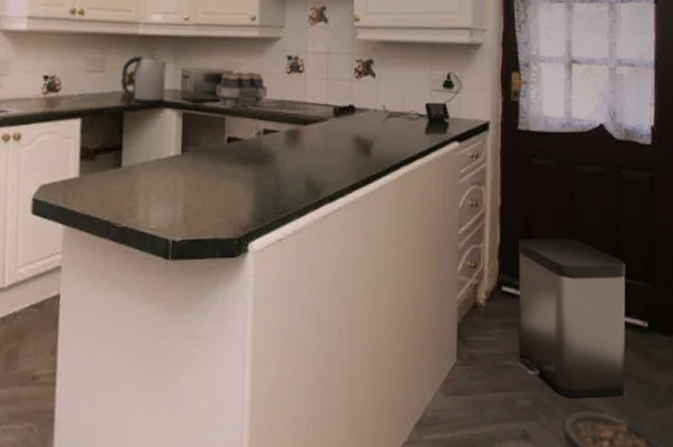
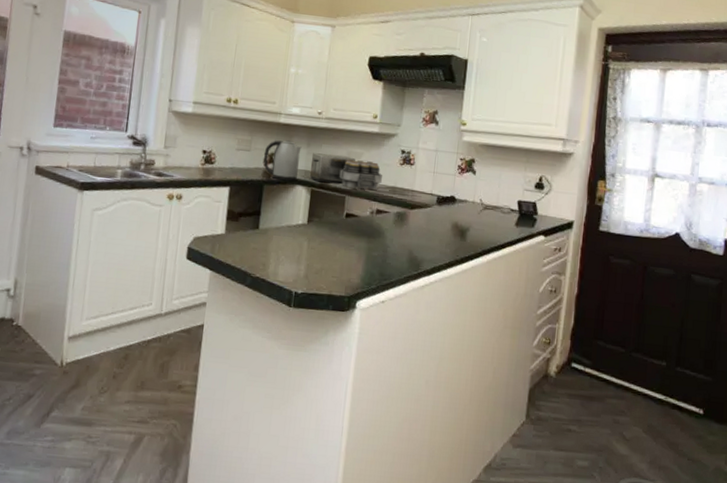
pedal bin: present [514,238,626,399] -> none [576,324,688,470]

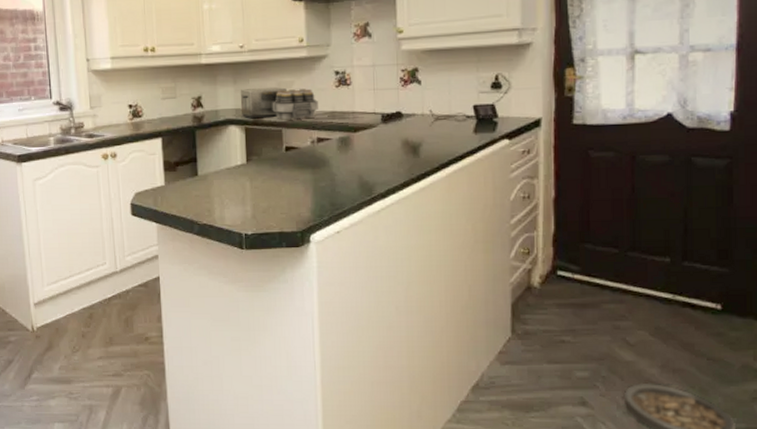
kettle: present [263,140,302,182] -> none [191,80,228,123]

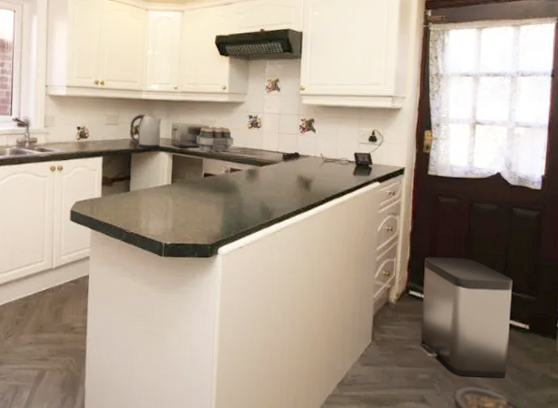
kettle: none [191,80,228,123] -> present [130,113,162,149]
pedal bin: none [570,226,696,372] -> present [416,257,513,379]

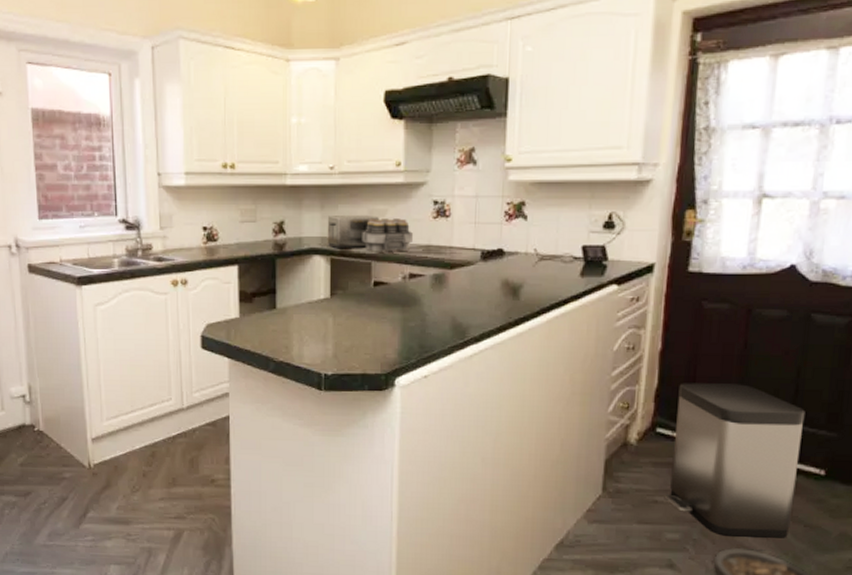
kettle: present [130,113,162,149] -> none [273,204,314,252]

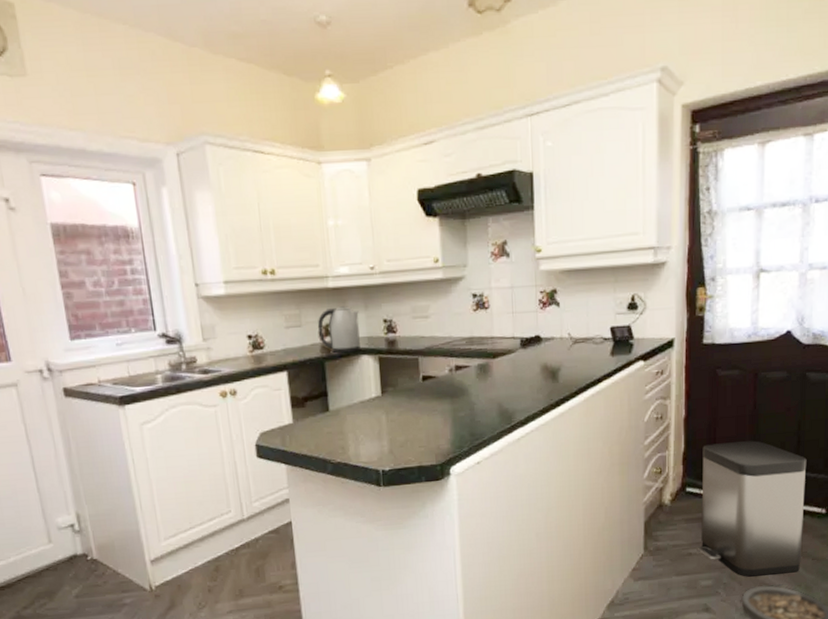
kettle: none [273,204,314,252] -> present [318,306,360,354]
toaster: present [327,214,379,249] -> none [372,311,422,348]
spice rack: present [362,218,413,252] -> none [407,313,456,348]

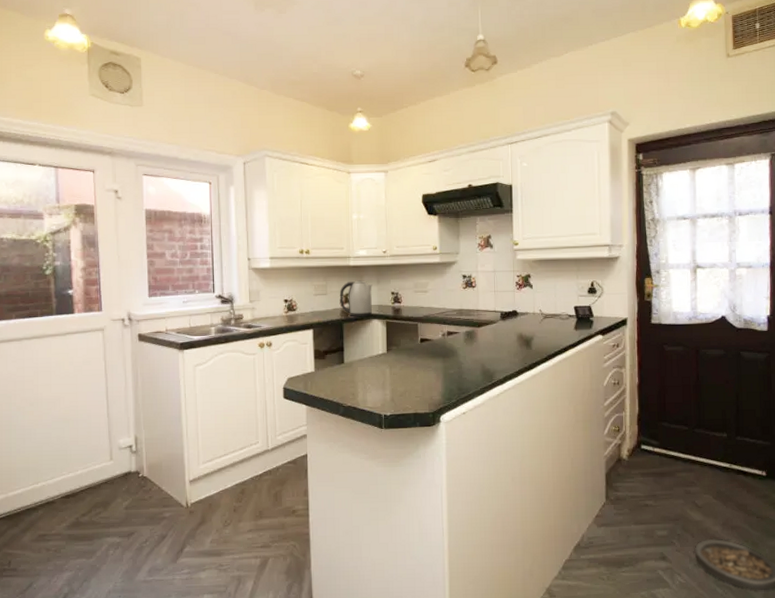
pedal bin: present [697,440,807,577] -> none [652,407,747,530]

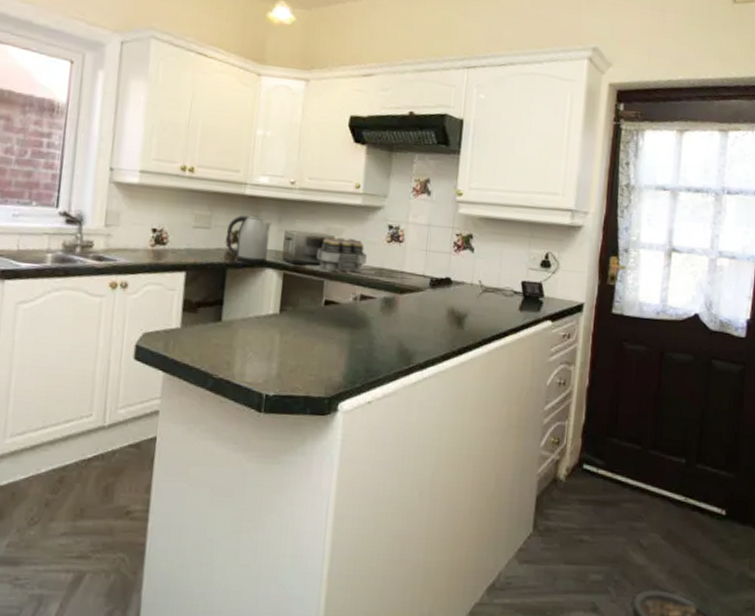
toaster: none [382,287,422,314] -> present [281,230,335,266]
spice rack: none [409,289,448,316] -> present [316,237,367,273]

